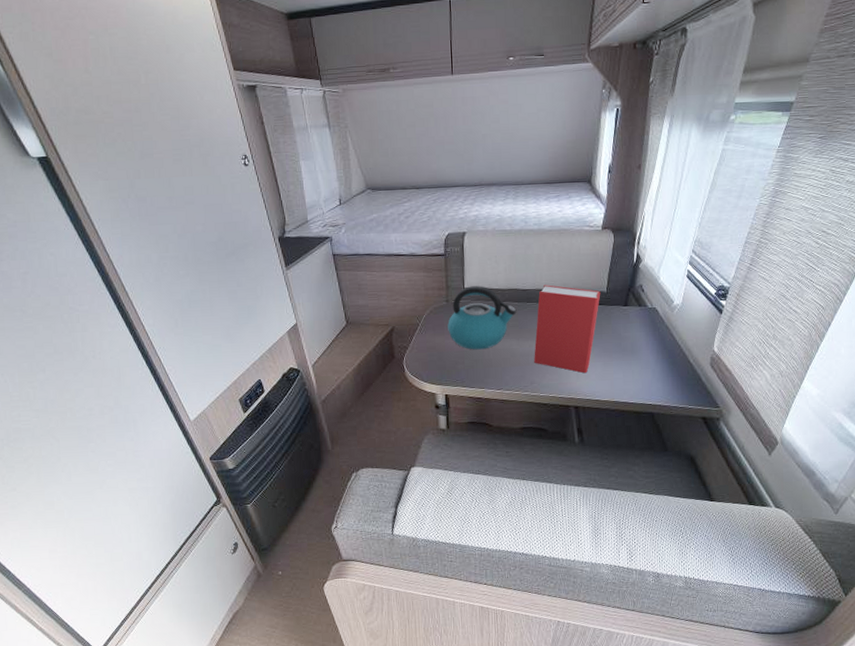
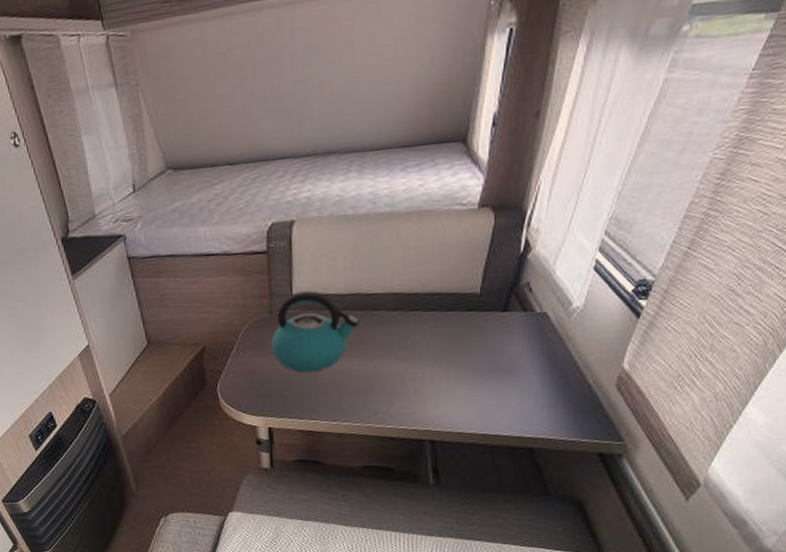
book: present [534,285,601,374] -> none [380,286,472,400]

